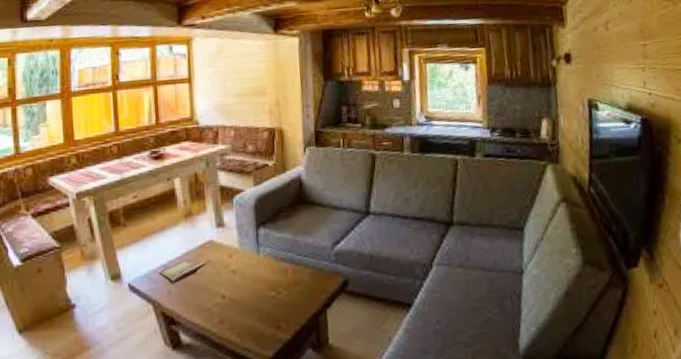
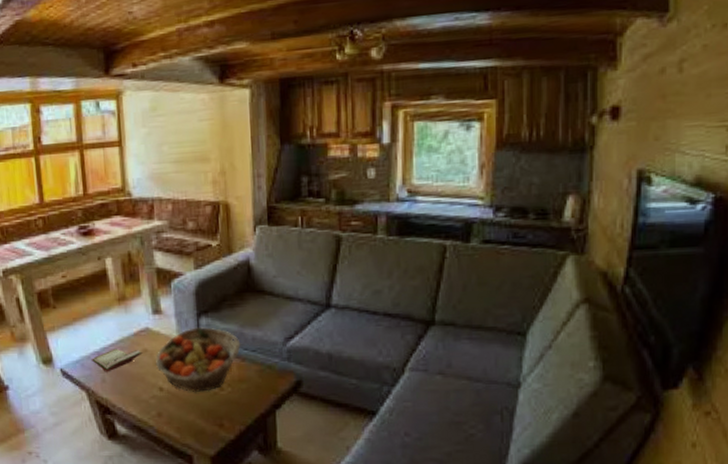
fruit basket: none [218,237,295,298] -> present [155,327,241,393]

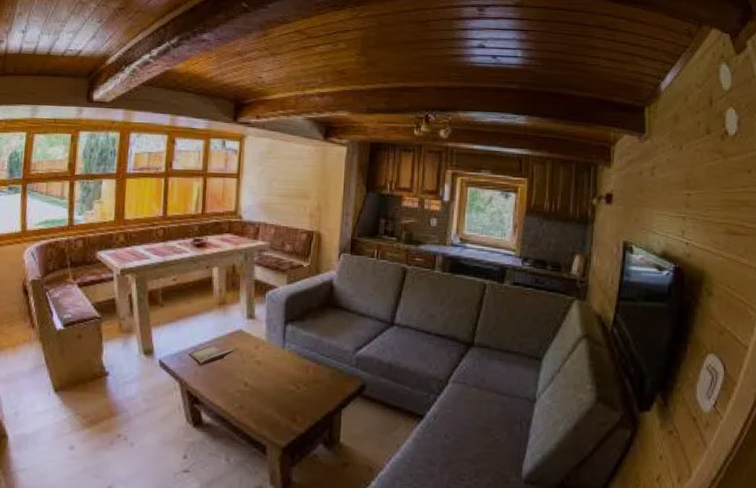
fruit basket: present [155,327,241,393] -> none [244,333,318,390]

